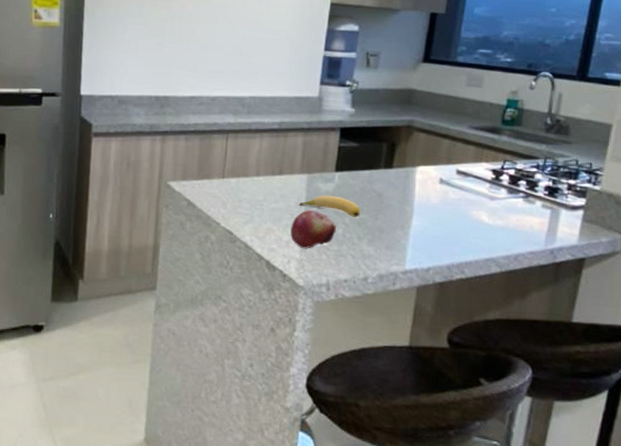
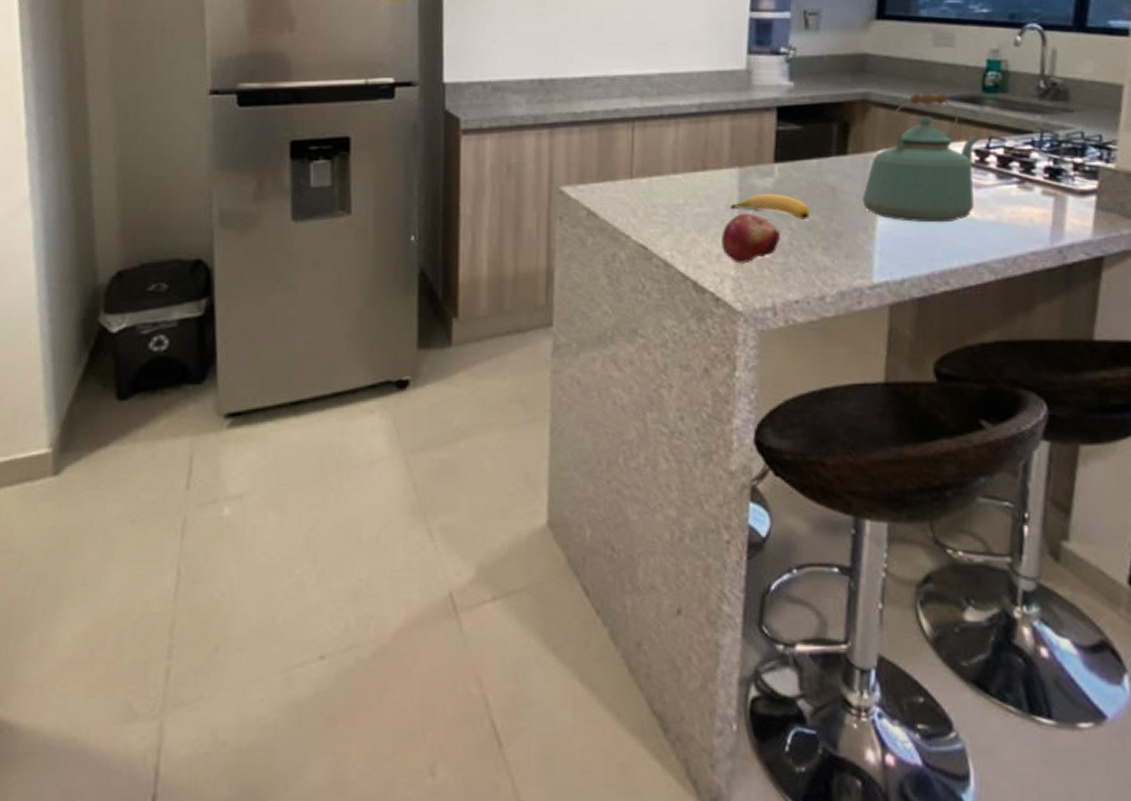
kettle: none [401,123,497,226] -> present [861,93,980,223]

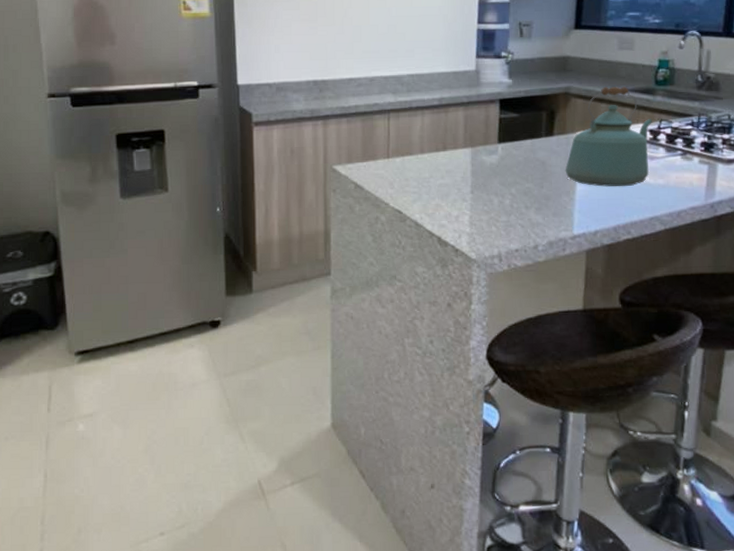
fruit: present [722,213,780,264] -> none [459,183,503,222]
banana: present [730,193,811,219] -> none [465,167,527,187]

